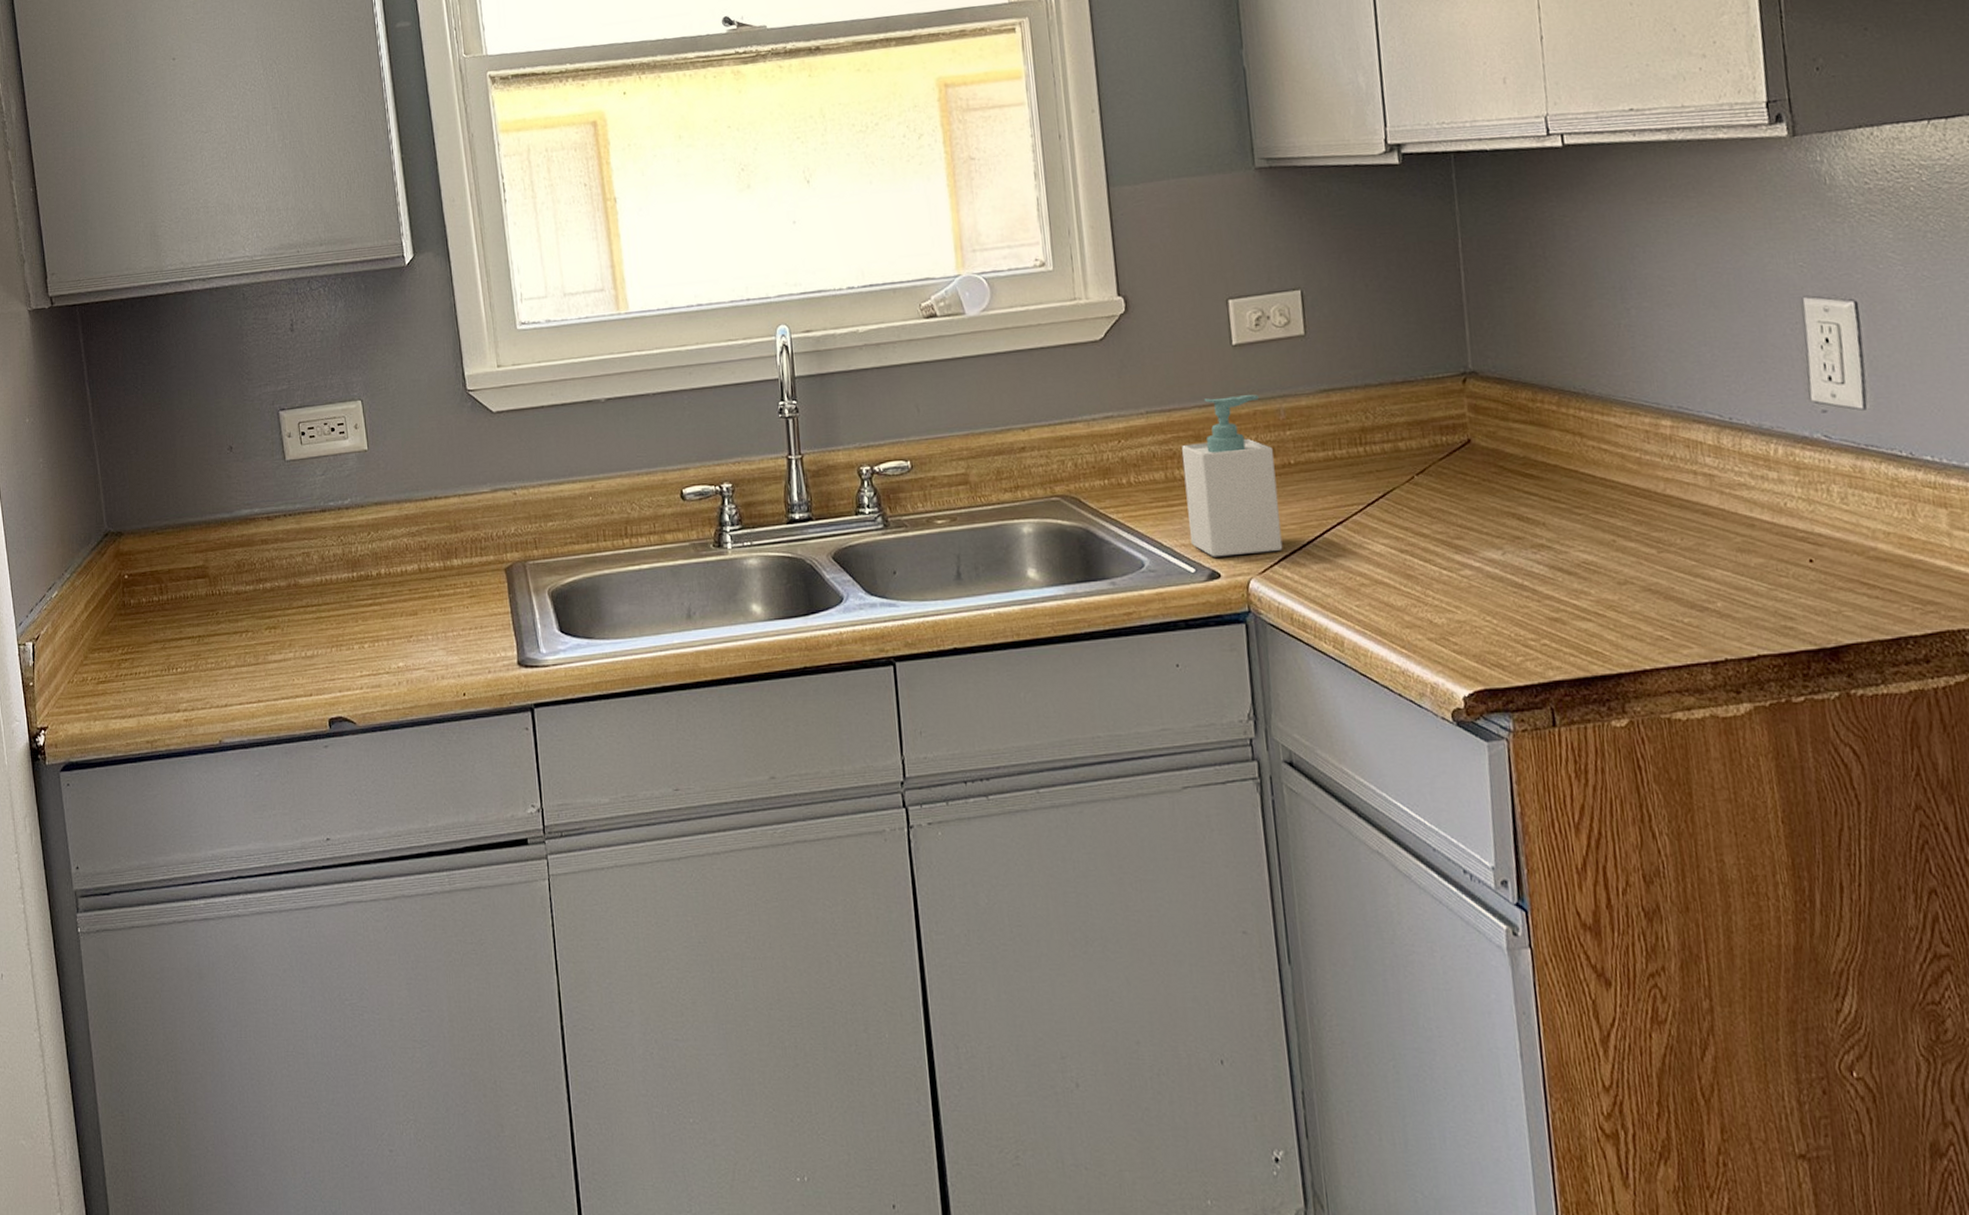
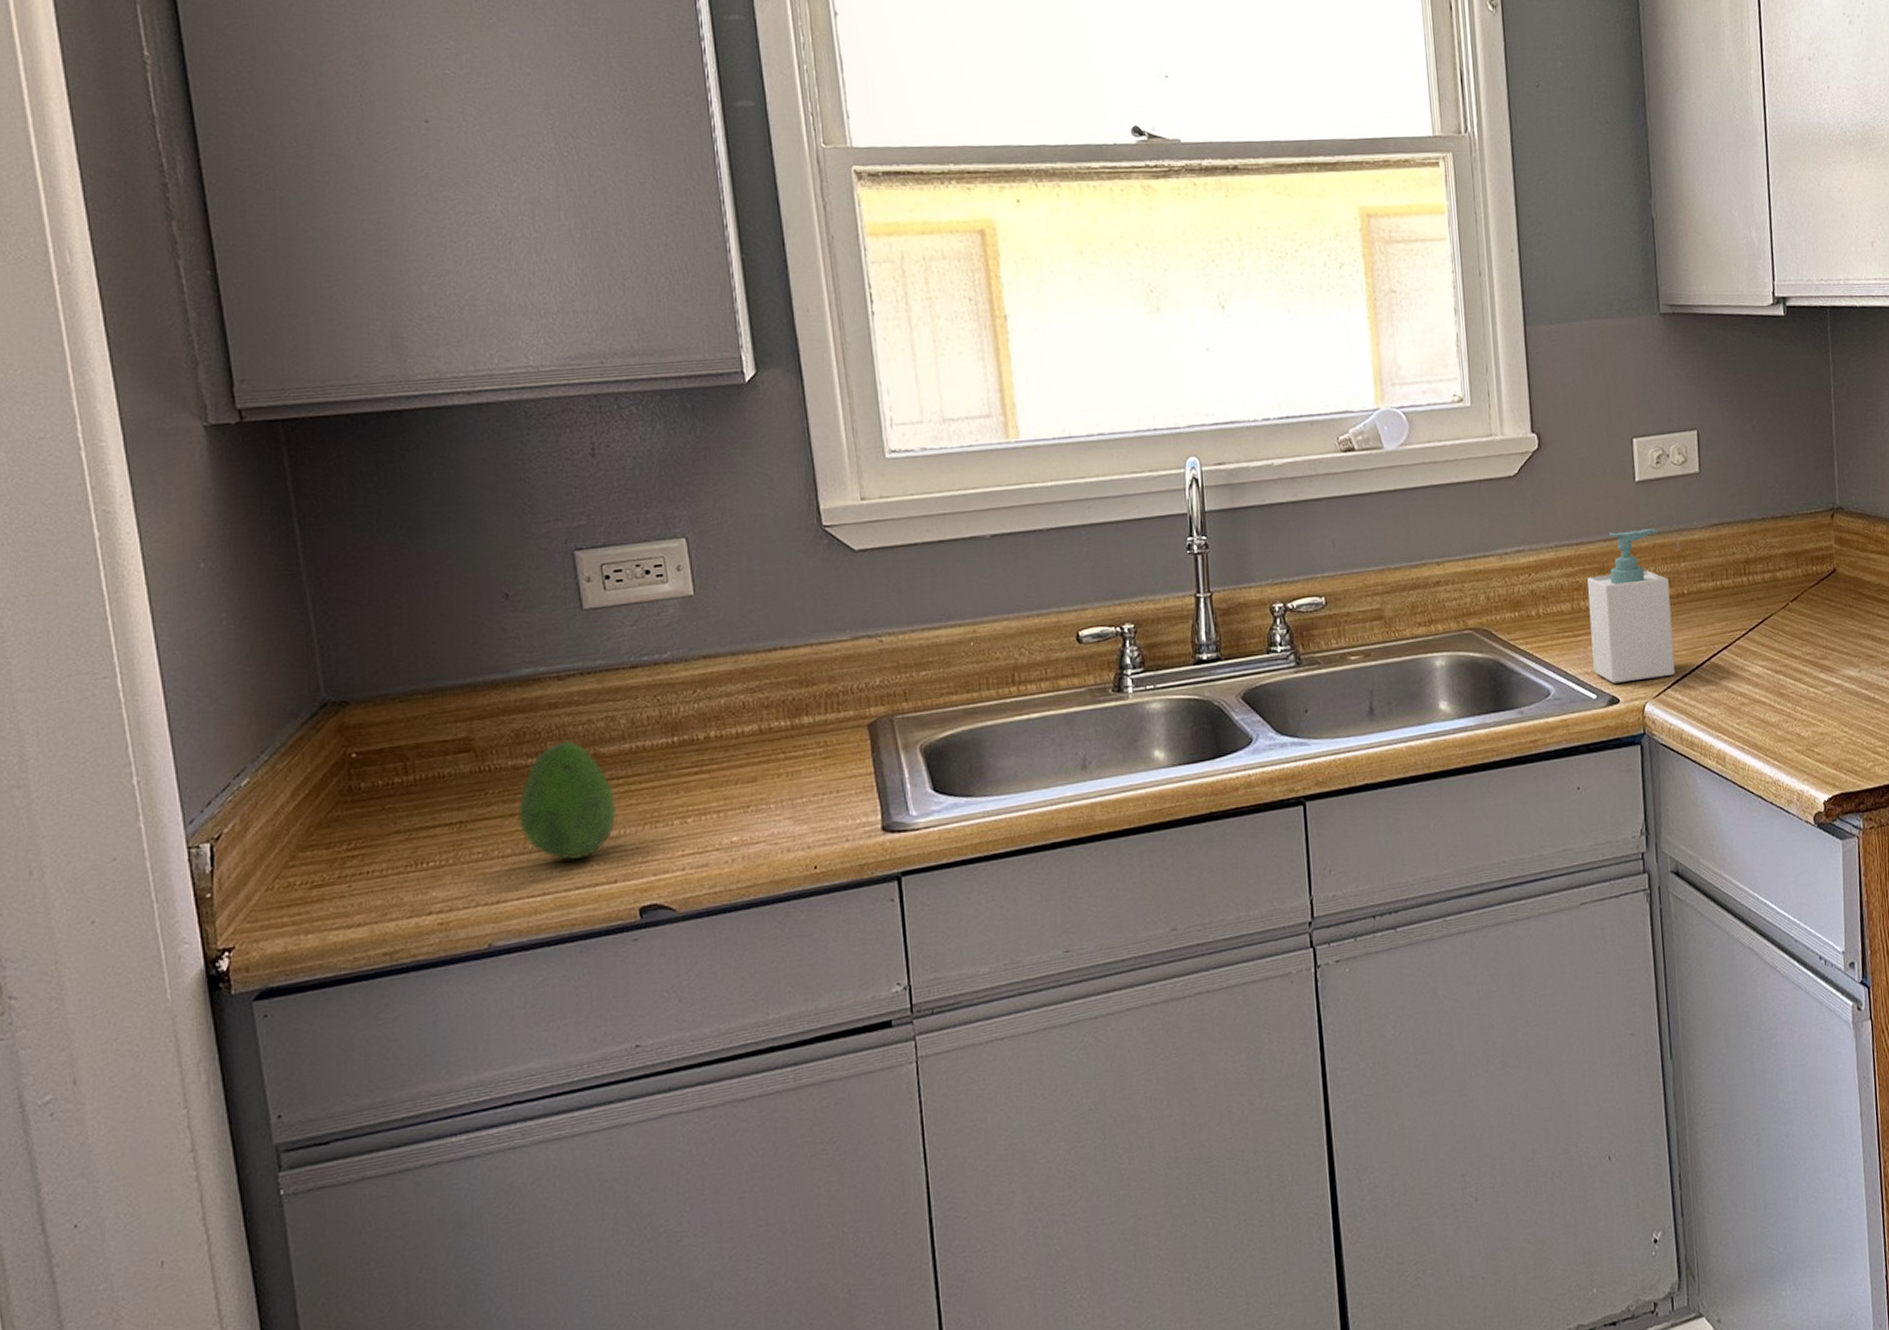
fruit: none [240,572,311,674] -> present [518,740,617,861]

